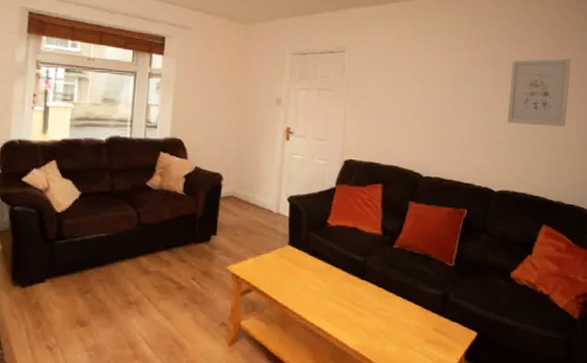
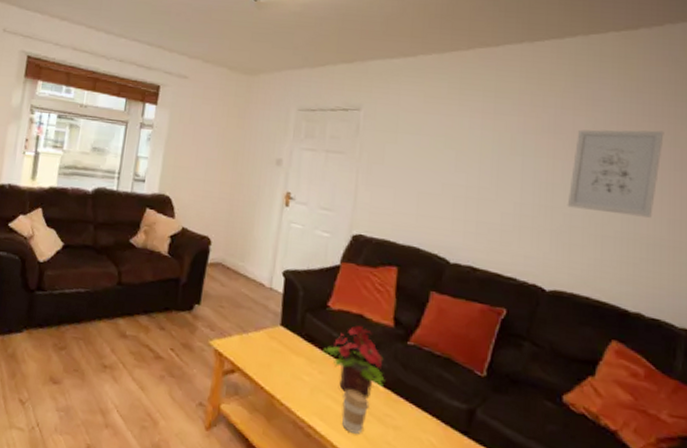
potted plant: none [325,236,377,297] -> present [323,325,385,398]
coffee cup: none [344,292,366,328] -> present [341,389,370,434]

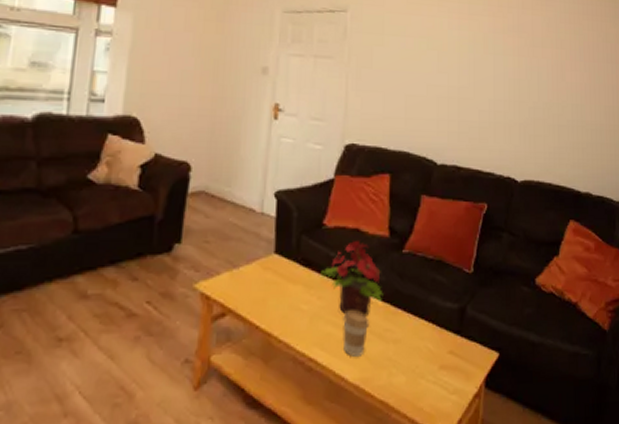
wall art: present [567,129,664,218] -> none [530,28,599,106]

